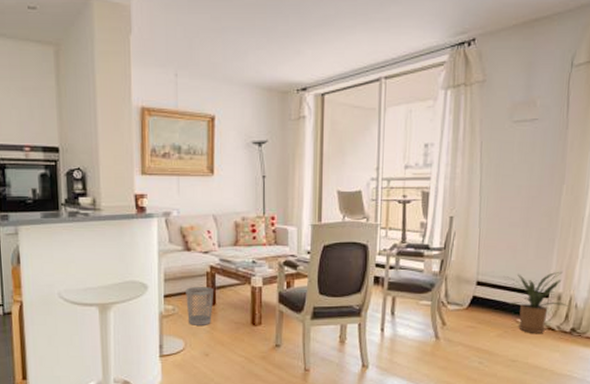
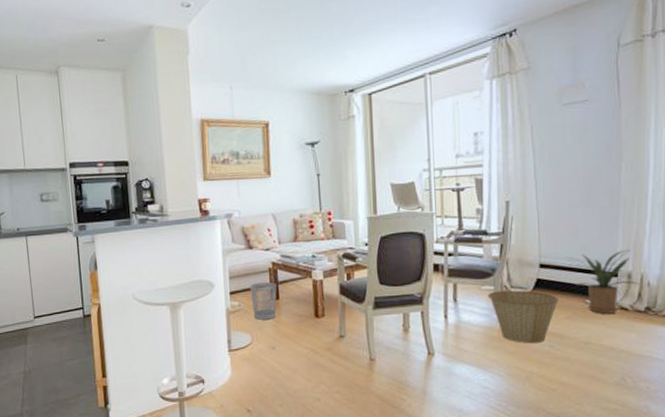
basket: none [424,306,493,360] -> present [487,290,560,344]

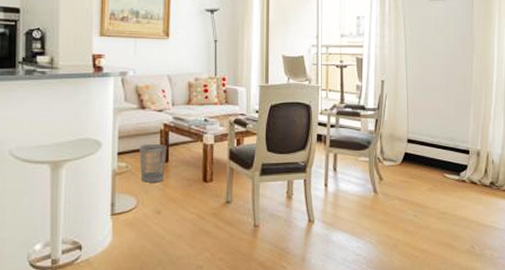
basket: present [487,290,560,344] -> none [363,162,423,213]
house plant: present [569,250,641,314] -> none [431,131,487,187]

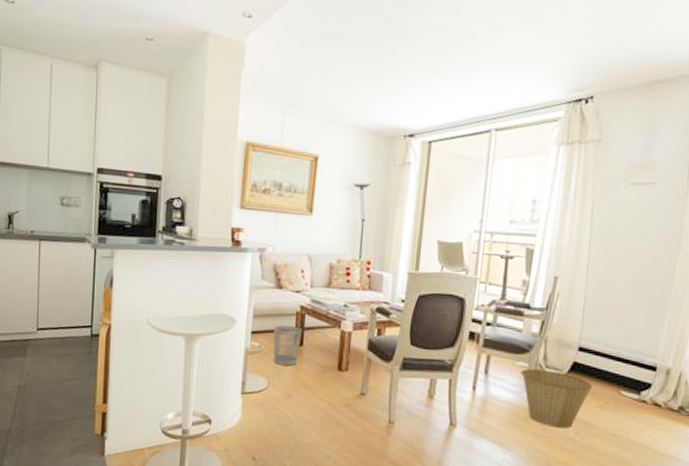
basket: none [363,162,423,213] -> present [520,369,594,429]

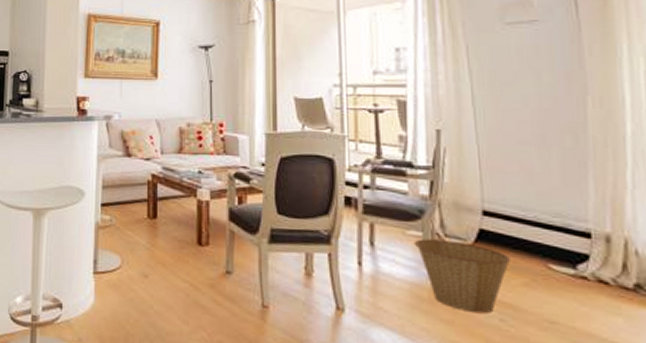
wastebasket: present [273,325,303,366] -> none [124,196,156,241]

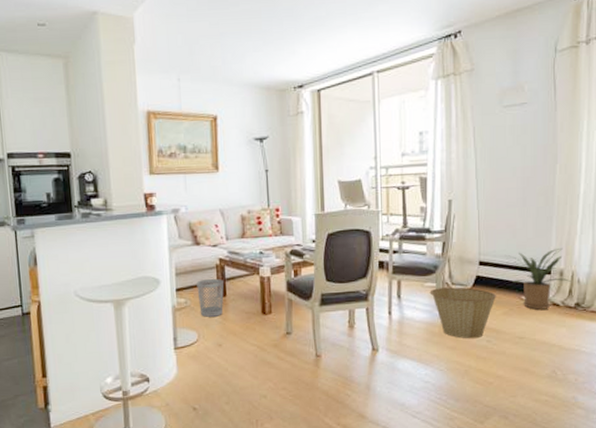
wastebasket: none [124,196,156,241] -> present [197,279,225,317]
house plant: none [521,204,625,287] -> present [506,248,571,310]

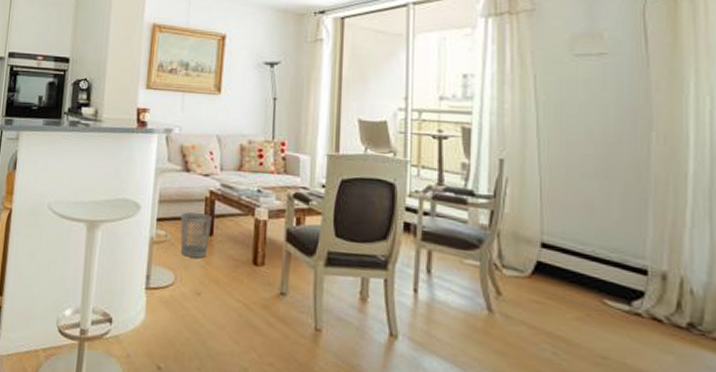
basket: present [429,287,497,339] -> none [471,268,567,348]
house plant: present [506,248,571,310] -> none [580,239,680,324]

